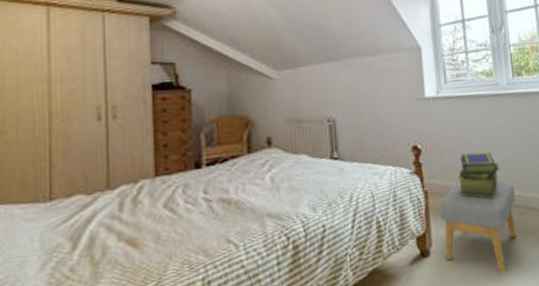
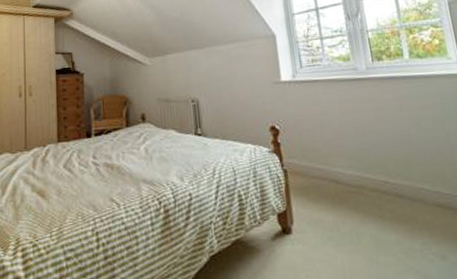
footstool: present [439,181,517,273] -> none [299,162,386,260]
stack of books: present [457,152,500,198] -> none [317,135,363,182]

